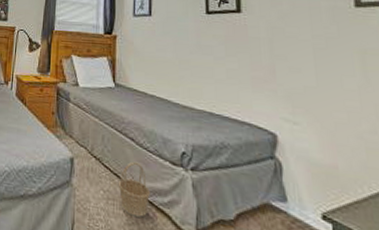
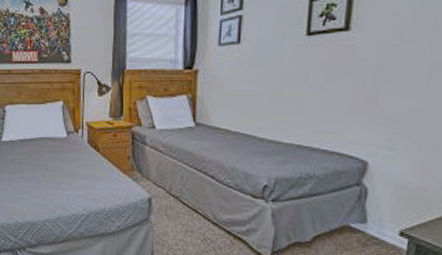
basket: present [118,161,150,217] -> none [196,197,228,245]

